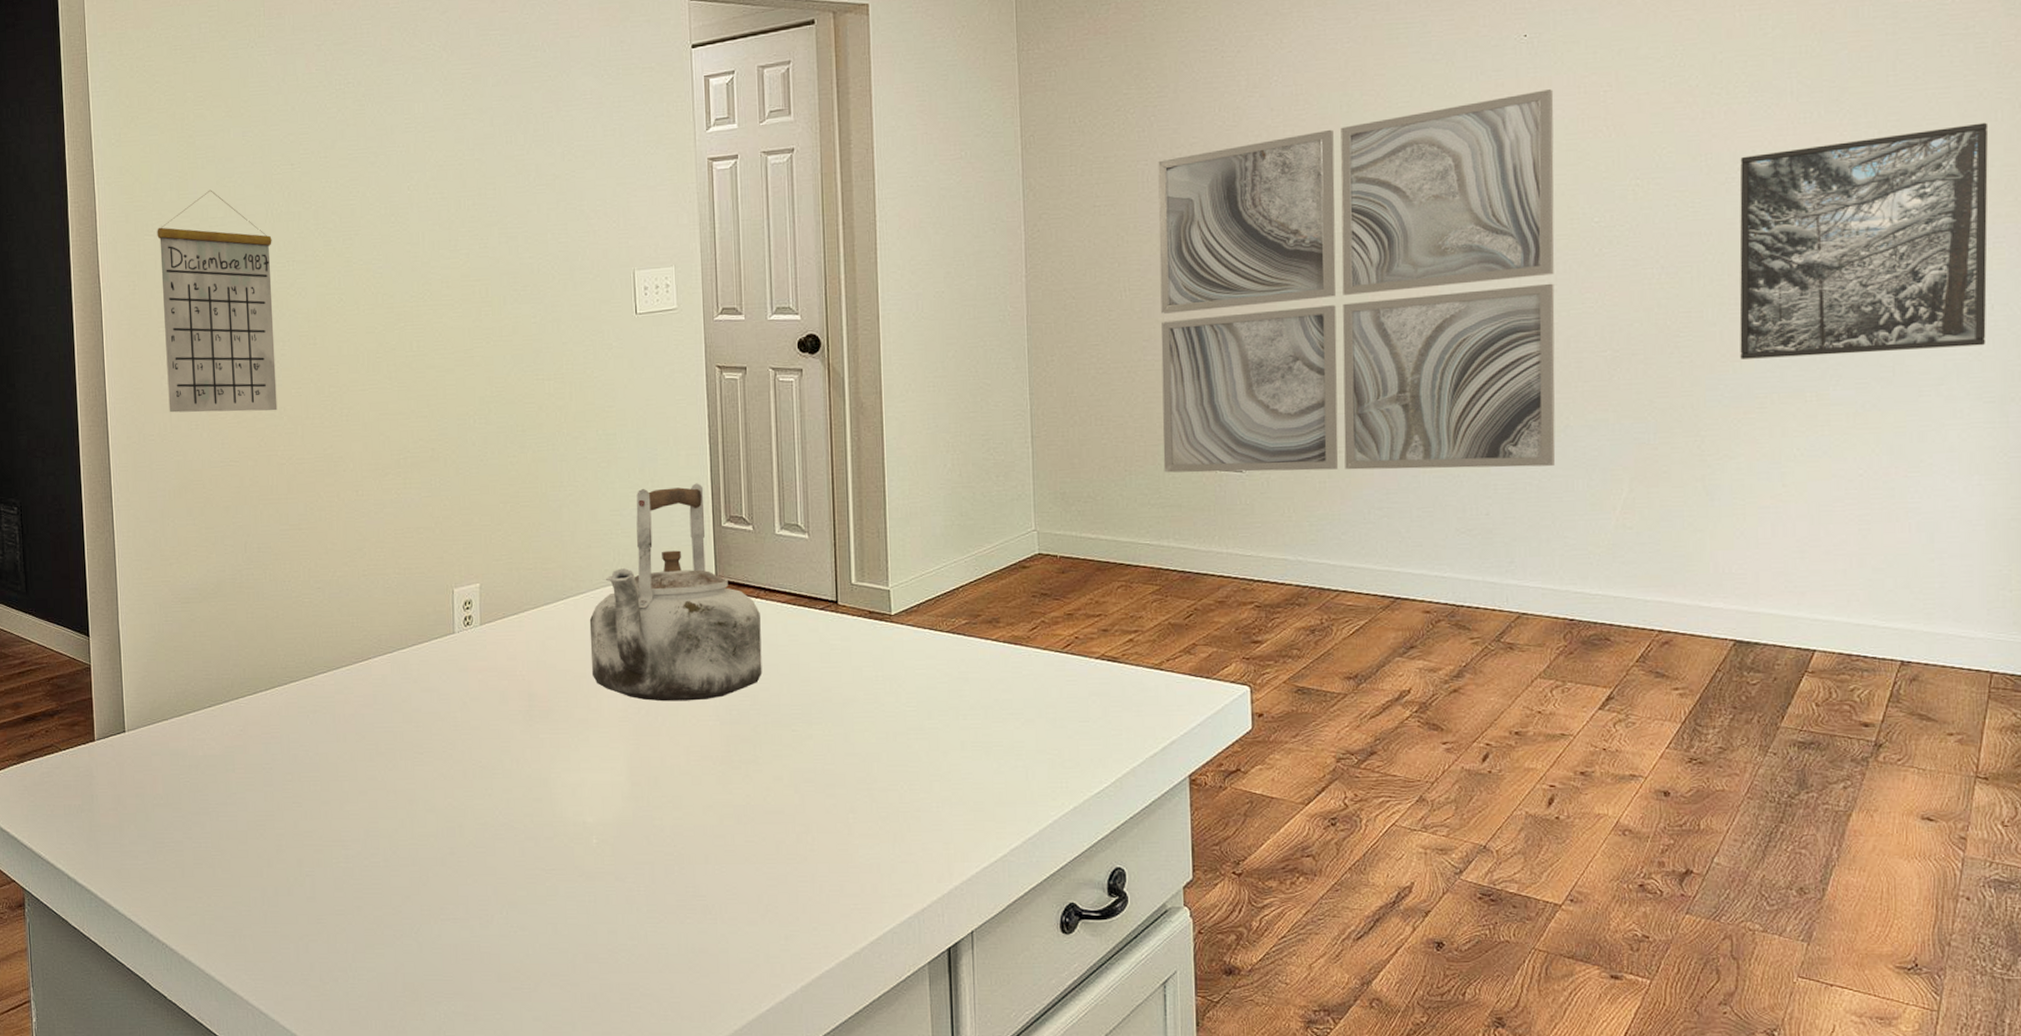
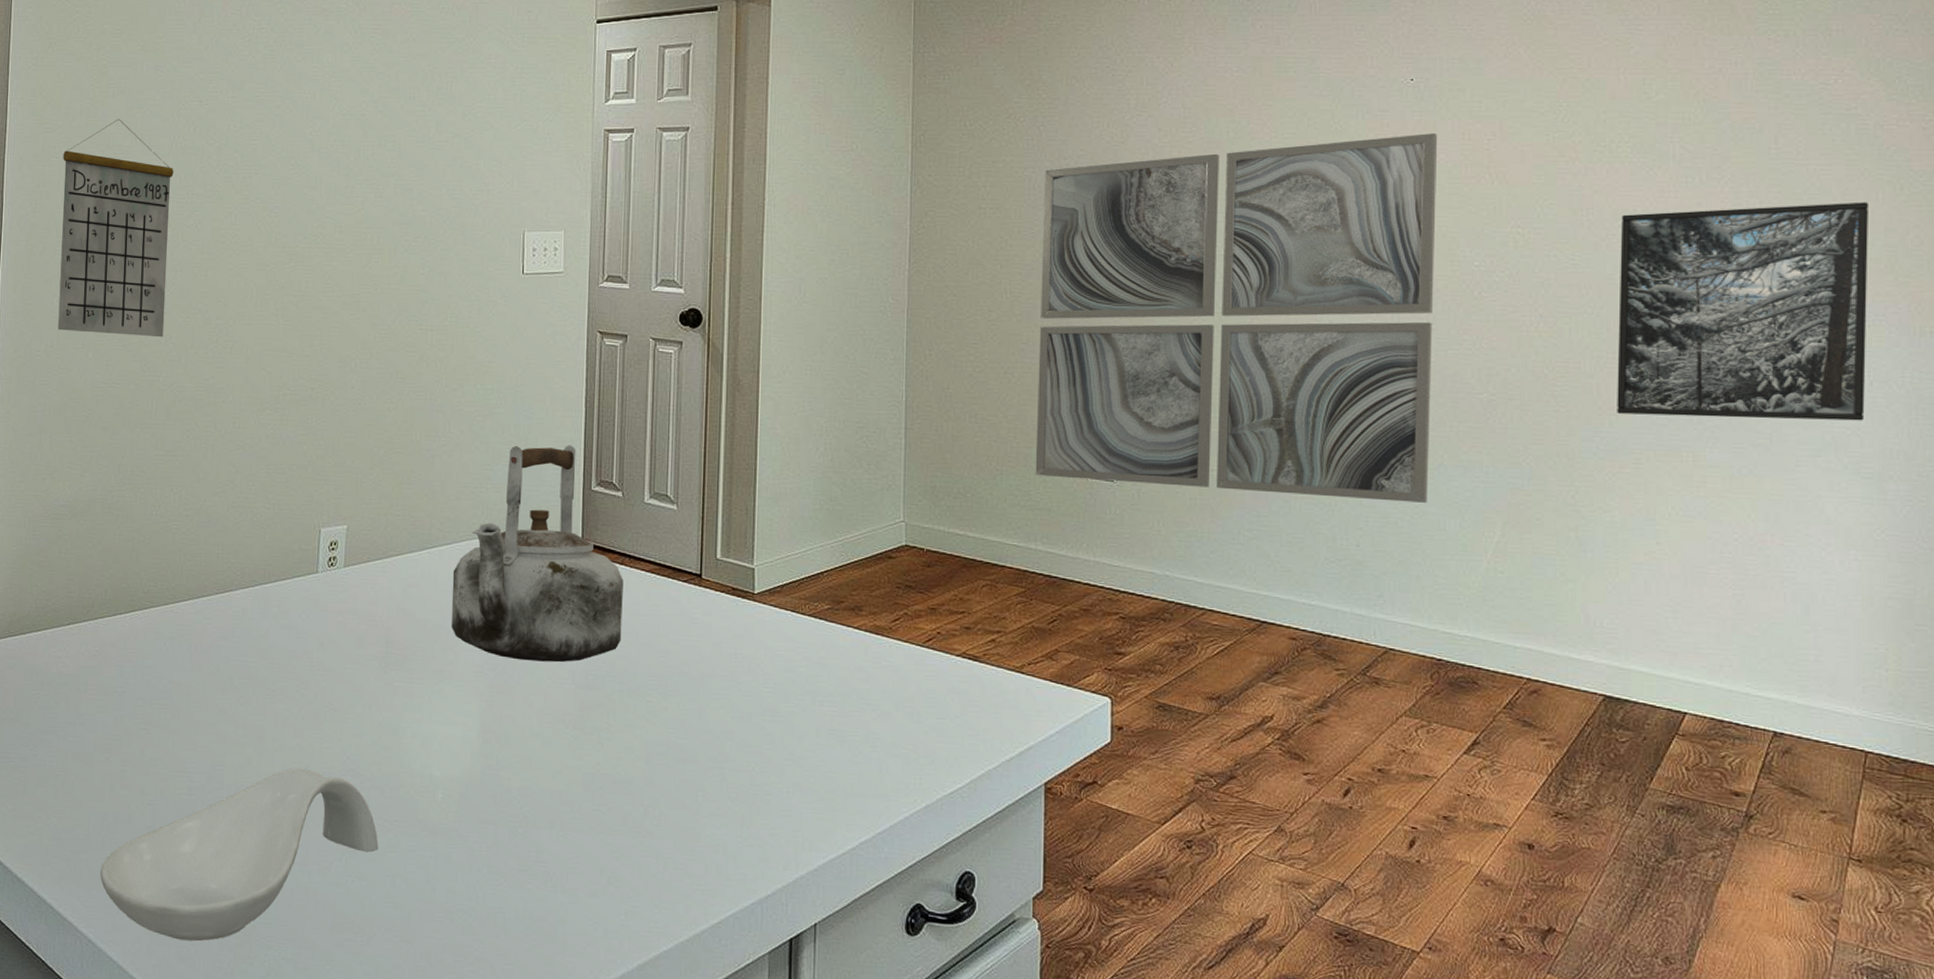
spoon rest: none [265,827,538,1004] -> present [100,768,379,942]

